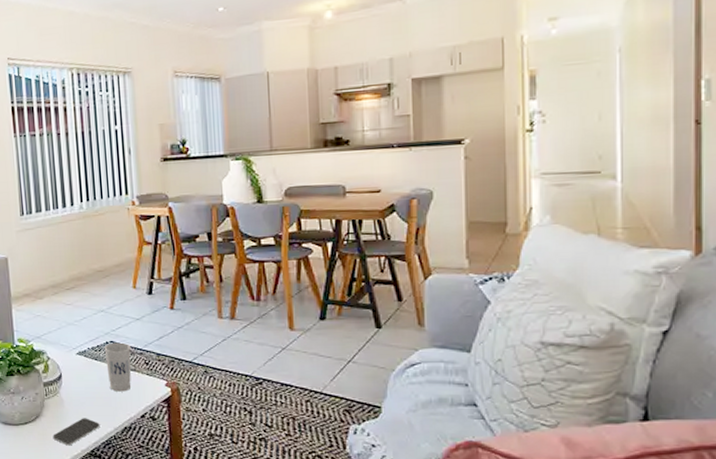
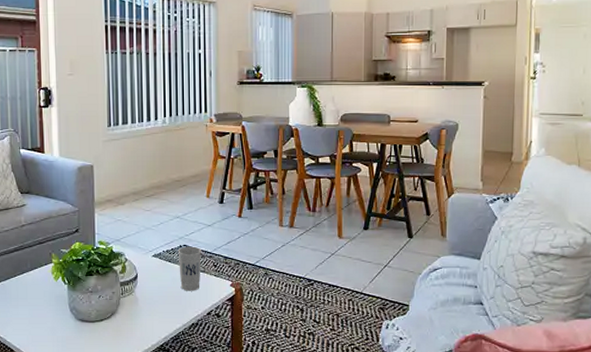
smartphone: present [53,418,100,446] -> none [126,315,170,341]

